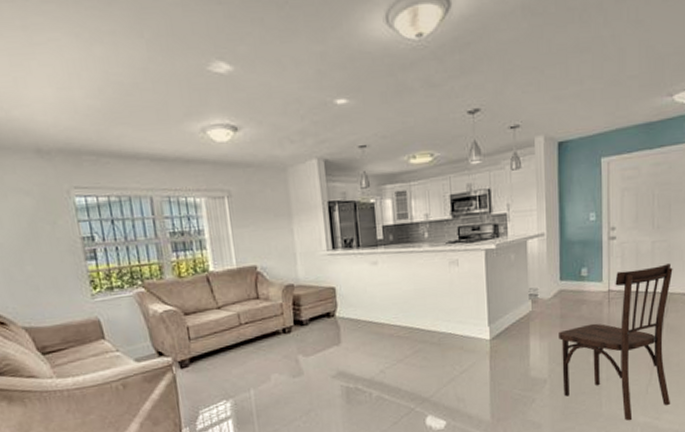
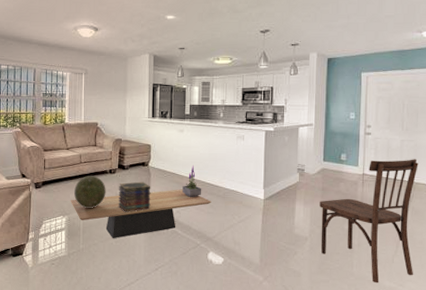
coffee table: none [233,341,424,419] -> present [70,189,212,238]
decorative sphere: none [236,340,282,386] -> present [74,176,106,209]
book stack: none [298,338,345,384] -> present [117,181,151,213]
potted plant: none [384,307,411,351] -> present [182,165,202,198]

